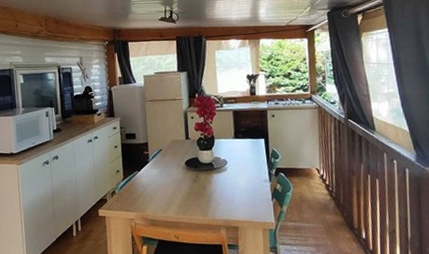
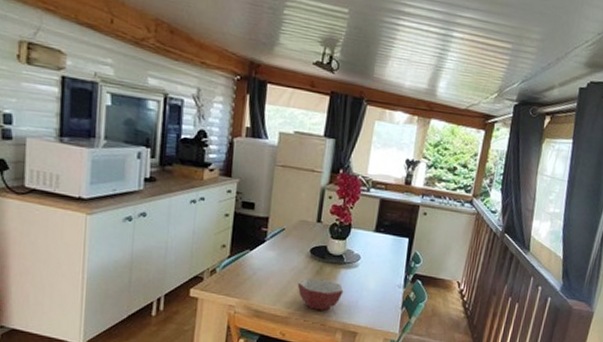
bowl: none [180,184,220,212] -> present [297,278,344,311]

